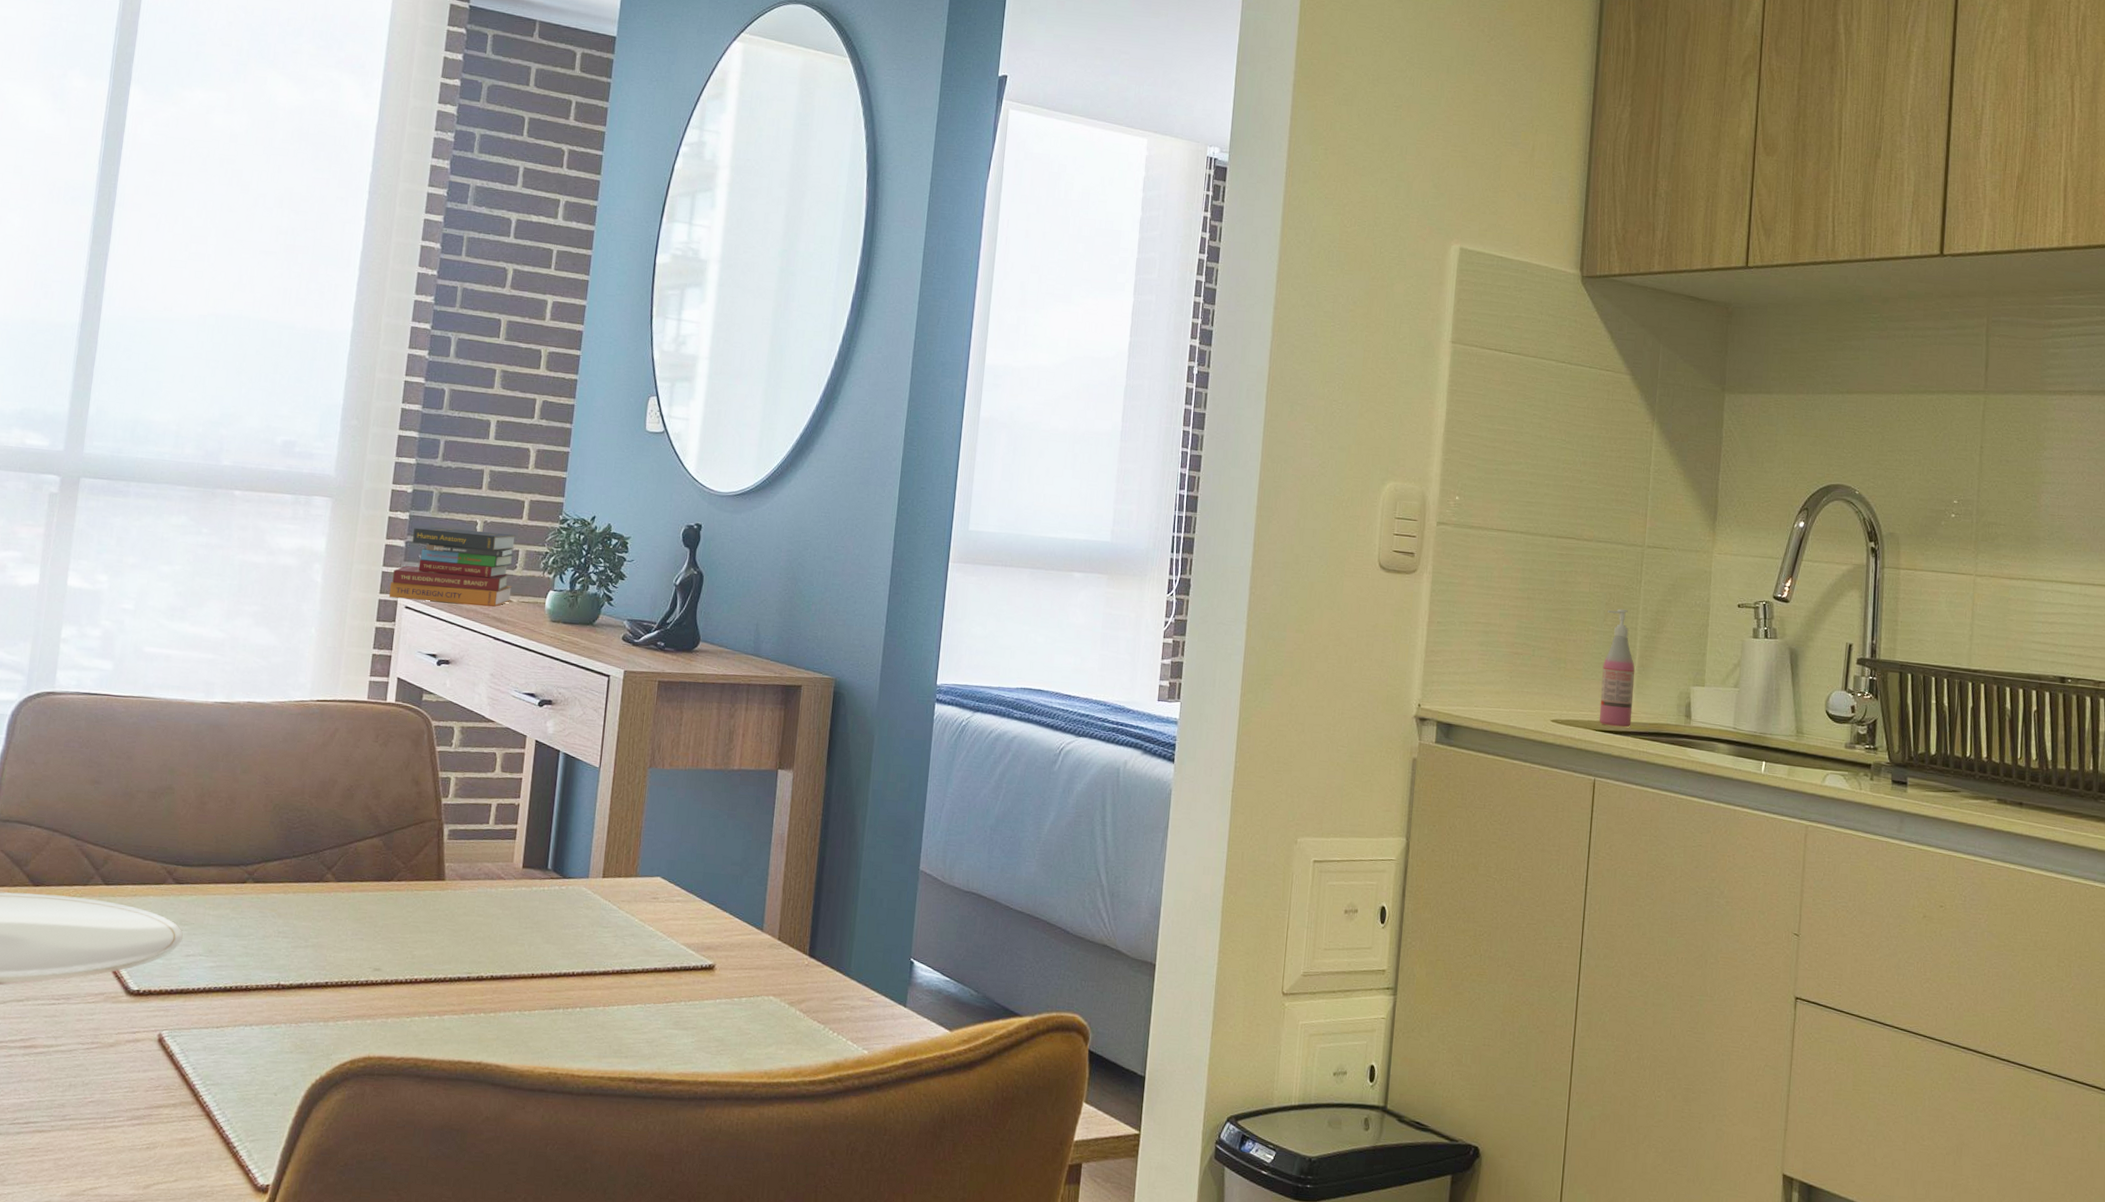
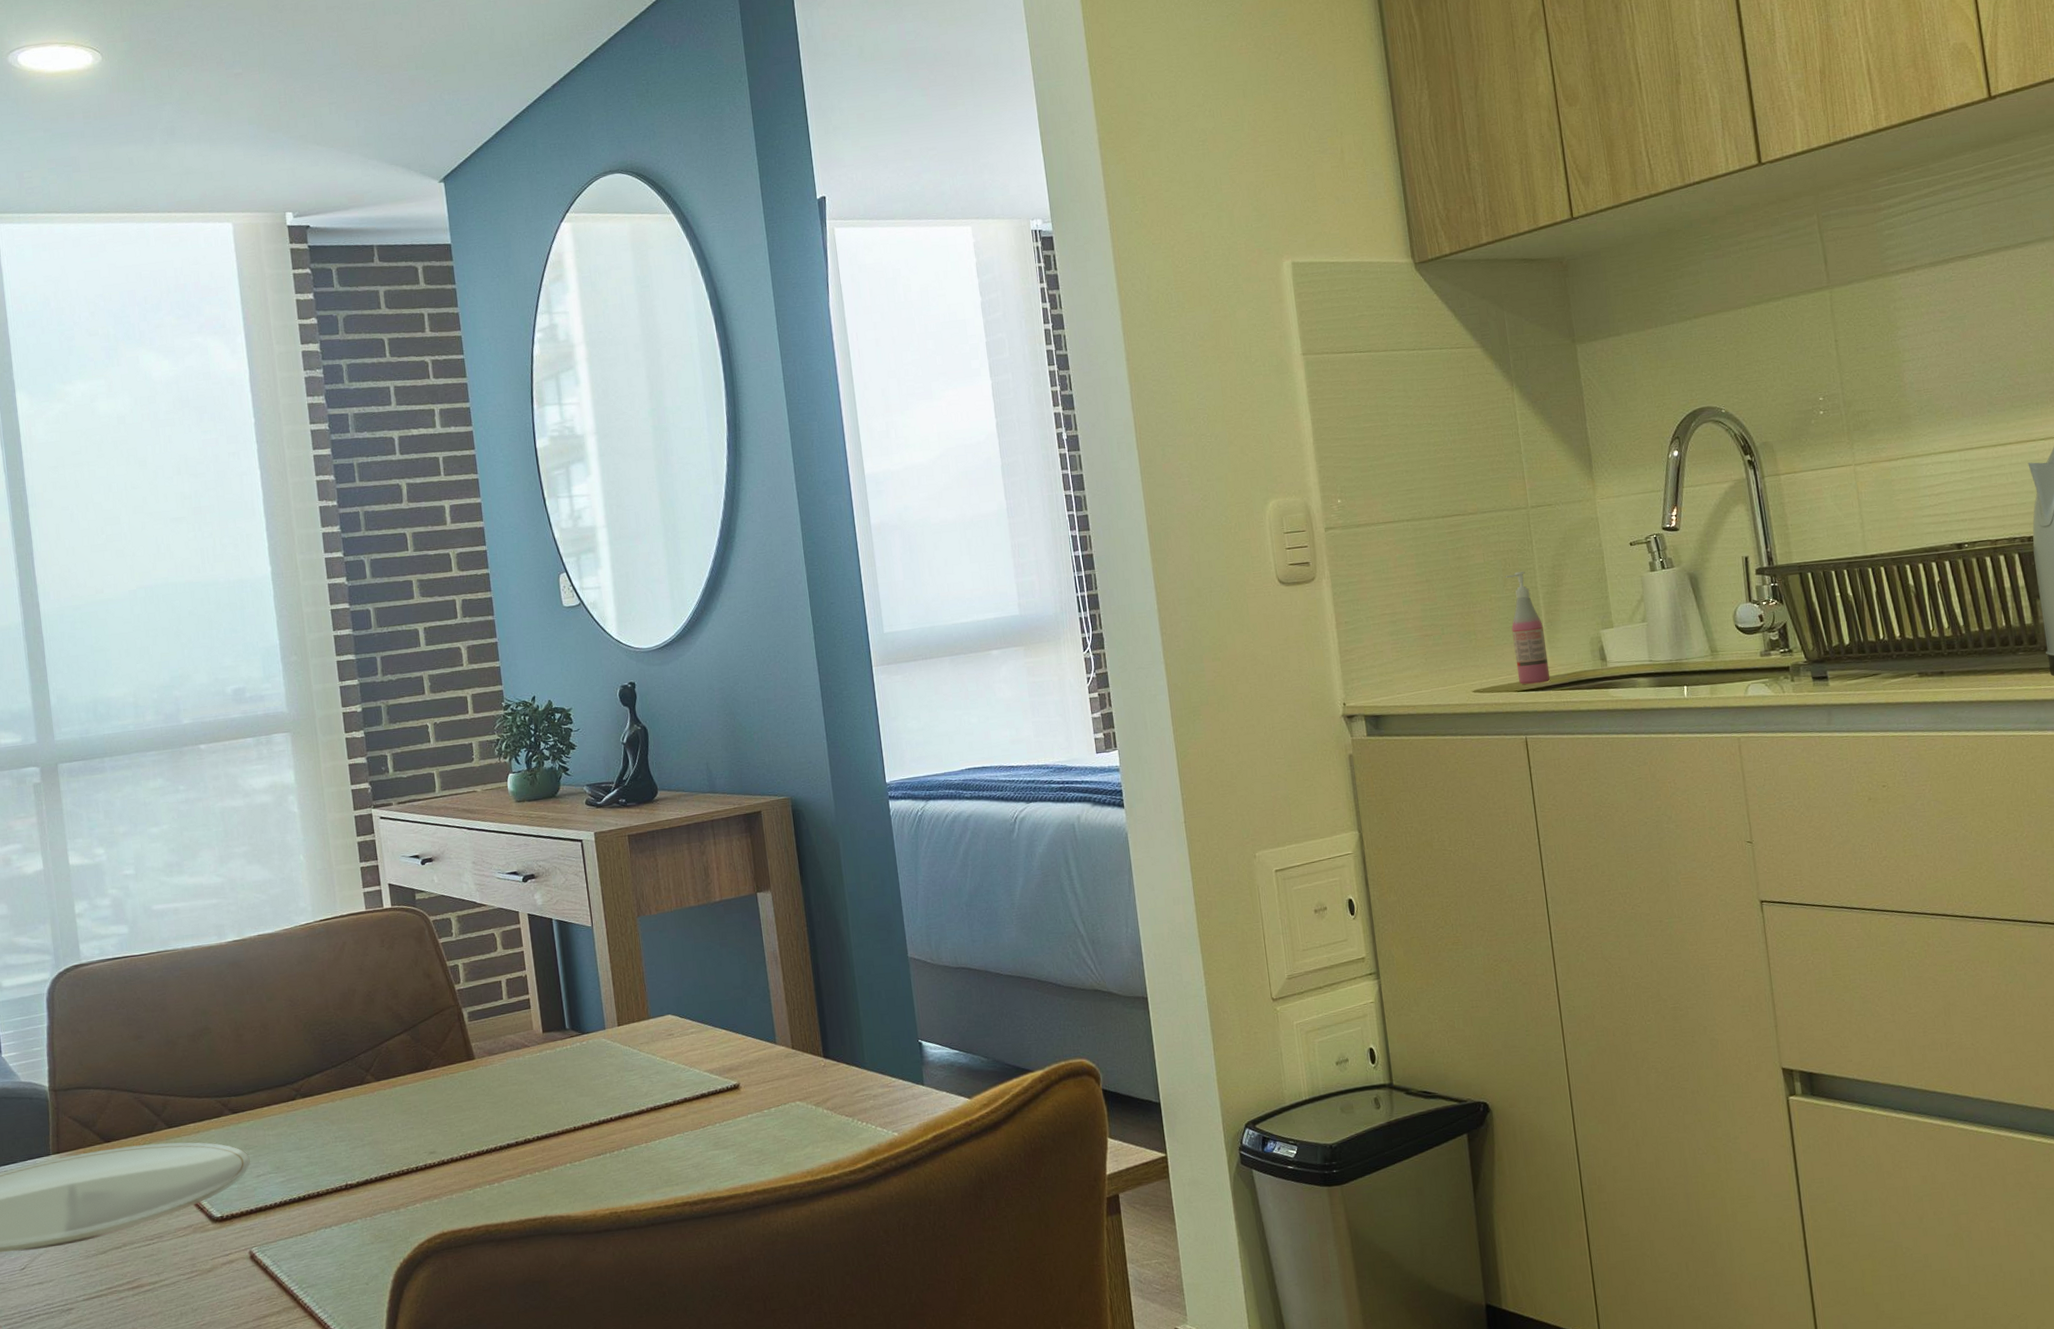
books: present [389,526,517,607] -> none [361,729,476,812]

